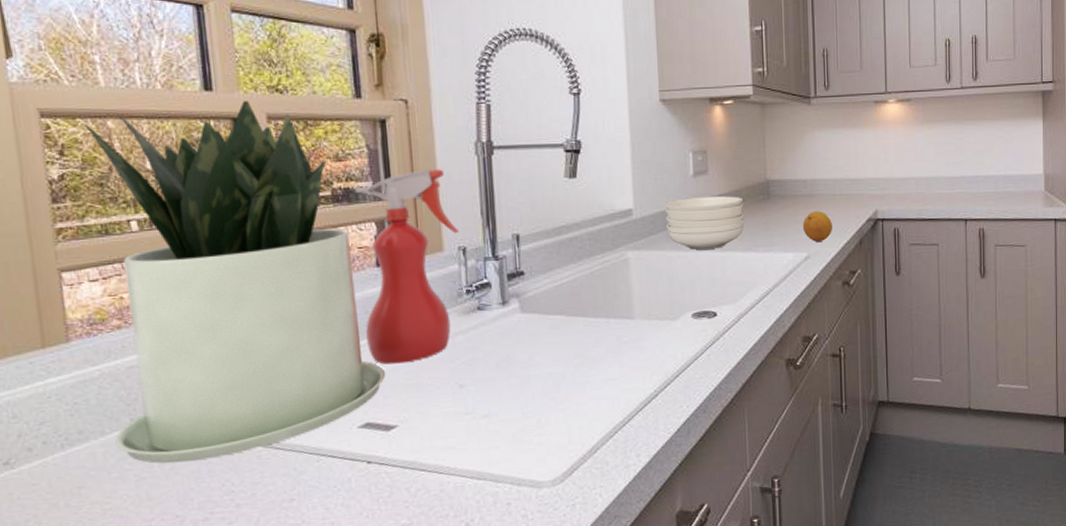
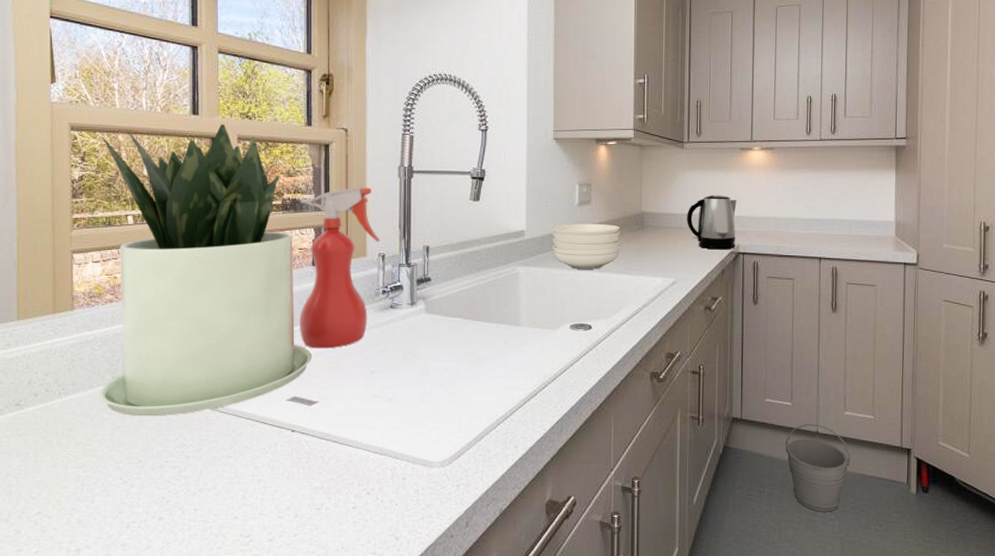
fruit: present [802,211,832,242] -> none [671,242,698,269]
kettle: none [818,155,874,218] -> present [687,194,737,250]
bucket: none [936,400,1005,493] -> present [785,424,850,512]

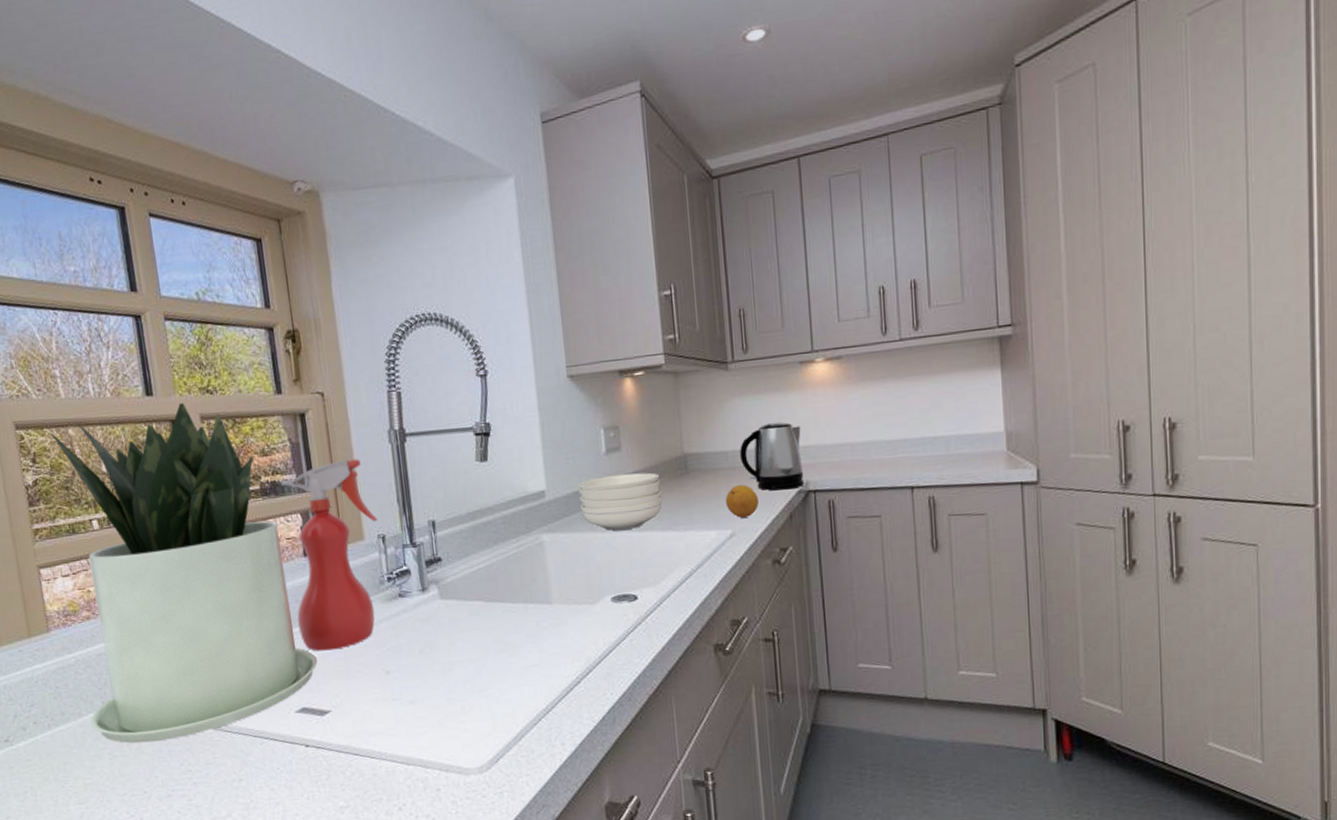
fruit: none [671,242,698,269] -> present [725,485,759,518]
bucket: present [785,424,850,512] -> none [887,689,970,793]

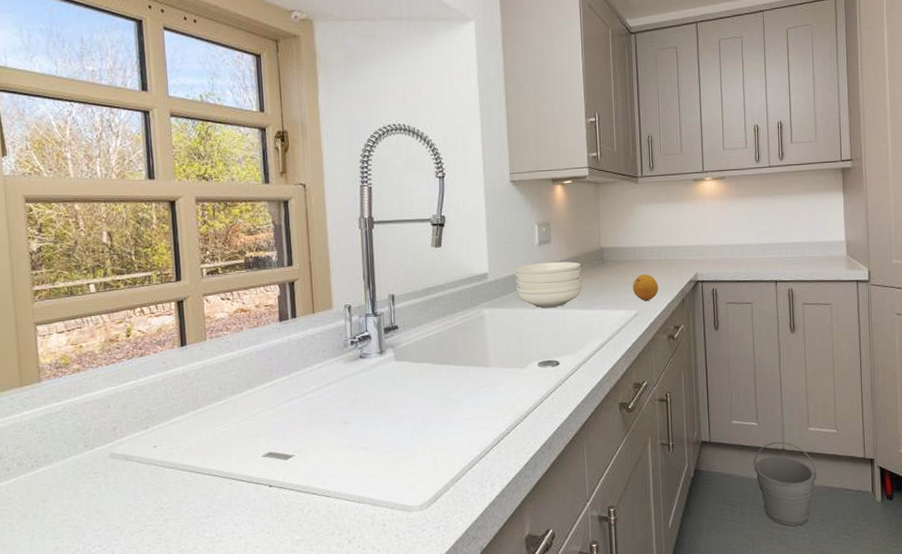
planter: present [51,403,318,743] -> none [58,187,285,483]
spray bottle: present [281,459,379,651] -> none [263,241,346,403]
kettle: present [740,421,805,491] -> none [645,225,695,280]
bucket: none [887,689,970,793] -> present [754,442,816,526]

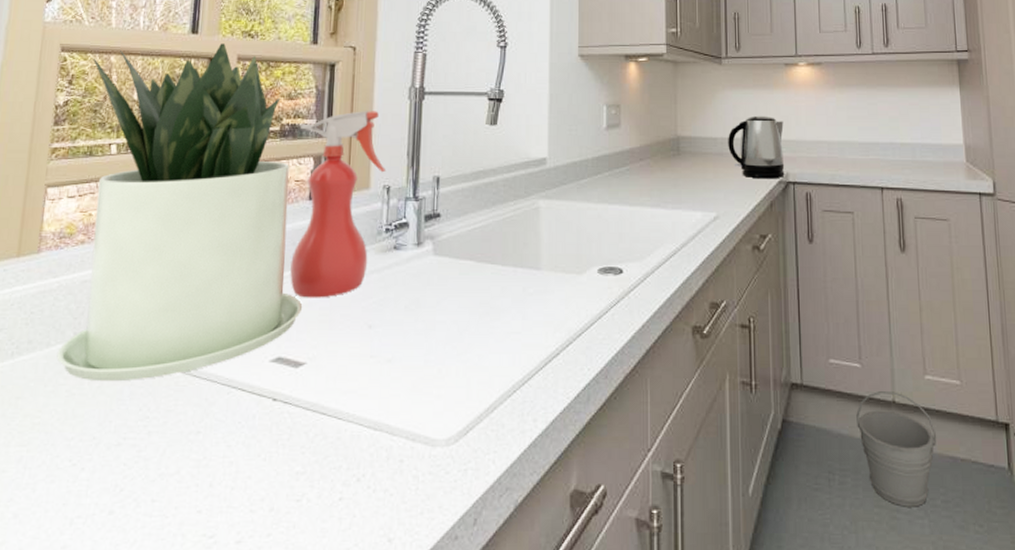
planter: none [58,187,285,483] -> present [56,43,303,382]
spray bottle: none [263,241,346,403] -> present [290,111,387,298]
bowl: present [514,261,582,308] -> none [577,150,654,202]
fruit: present [632,274,658,301] -> none [712,171,742,202]
kettle: none [645,225,695,280] -> present [728,115,785,179]

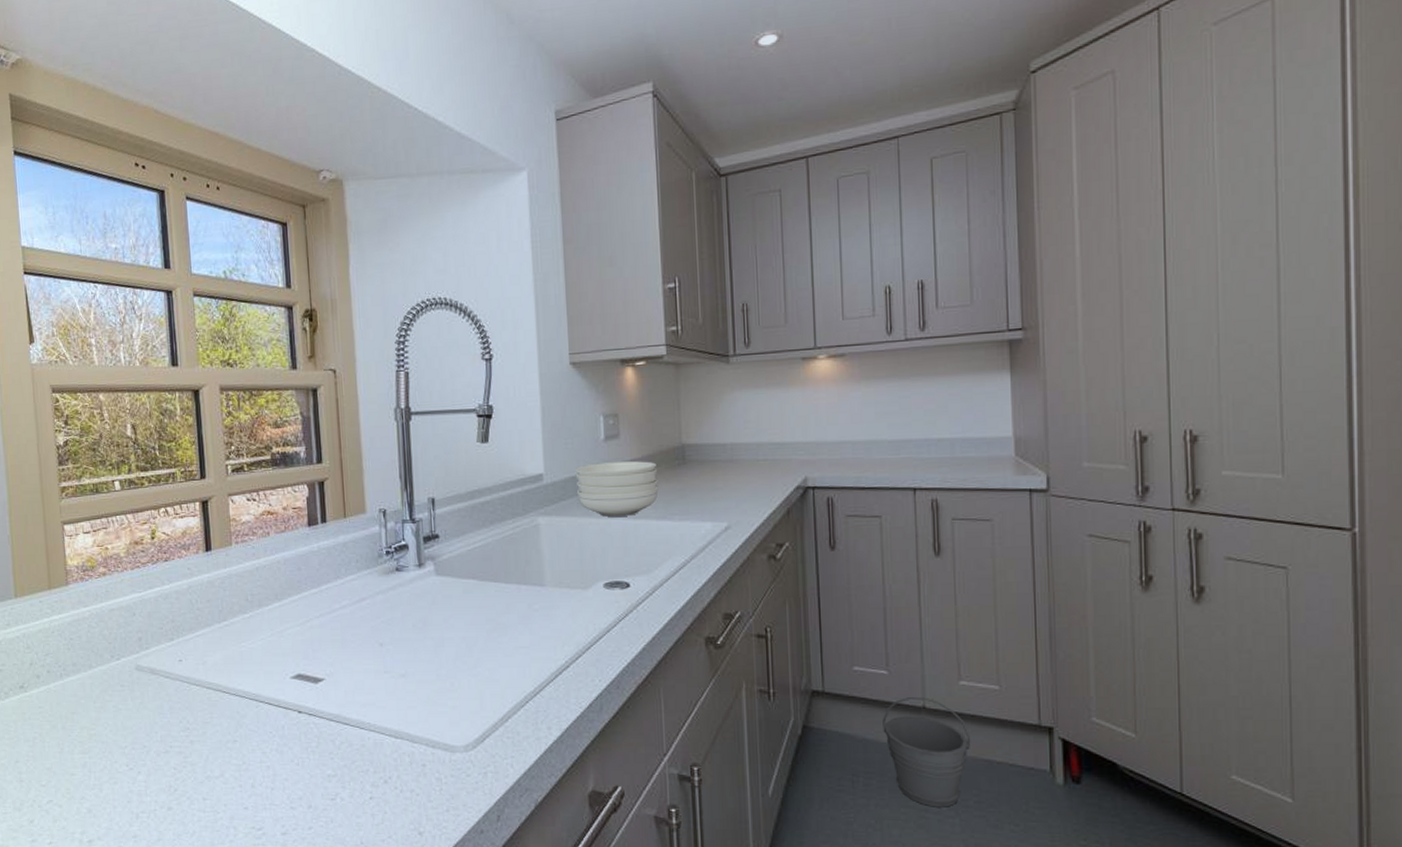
planter: present [56,43,303,382] -> none [84,374,315,698]
spray bottle: present [290,111,387,298] -> none [291,434,381,620]
bowl: none [577,150,654,202] -> present [575,461,659,517]
kettle: present [728,115,785,179] -> none [738,416,803,485]

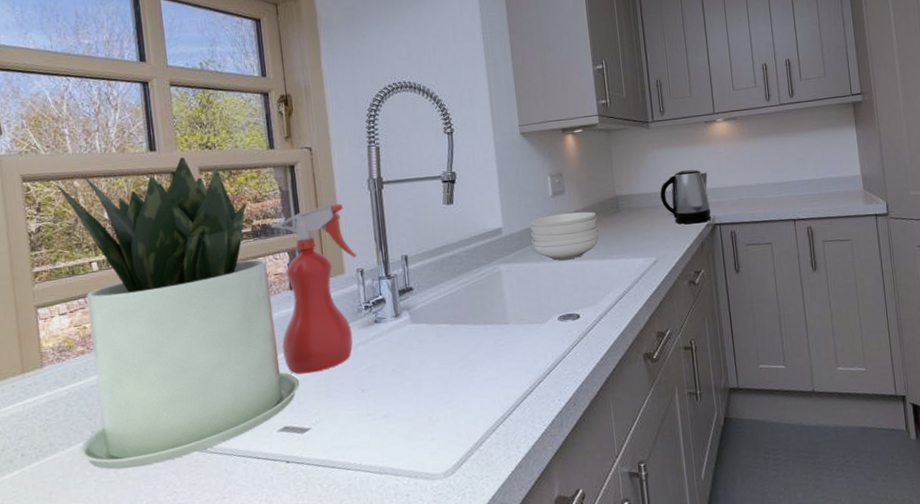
planter: none [84,374,315,698] -> present [57,157,300,470]
spray bottle: none [291,434,381,620] -> present [271,204,358,375]
kettle: none [738,416,803,485] -> present [660,169,712,225]
bucket: present [883,697,970,807] -> none [784,383,849,471]

